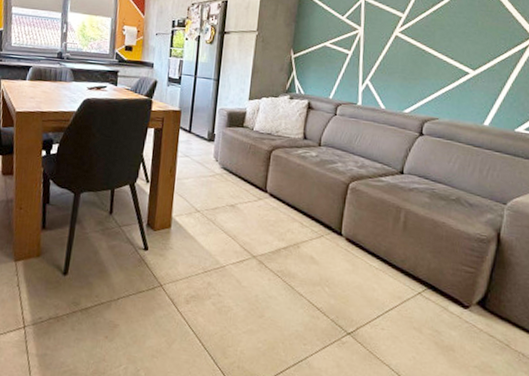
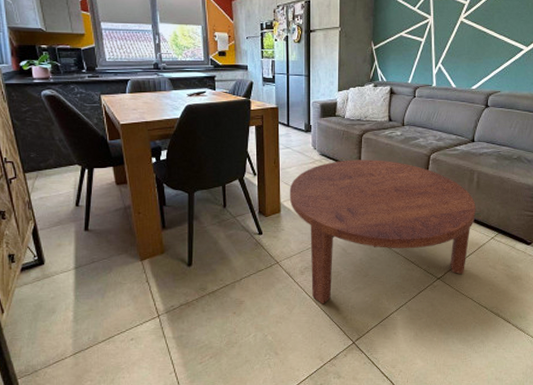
coffee table: none [182,177,401,344] -> present [289,159,476,304]

